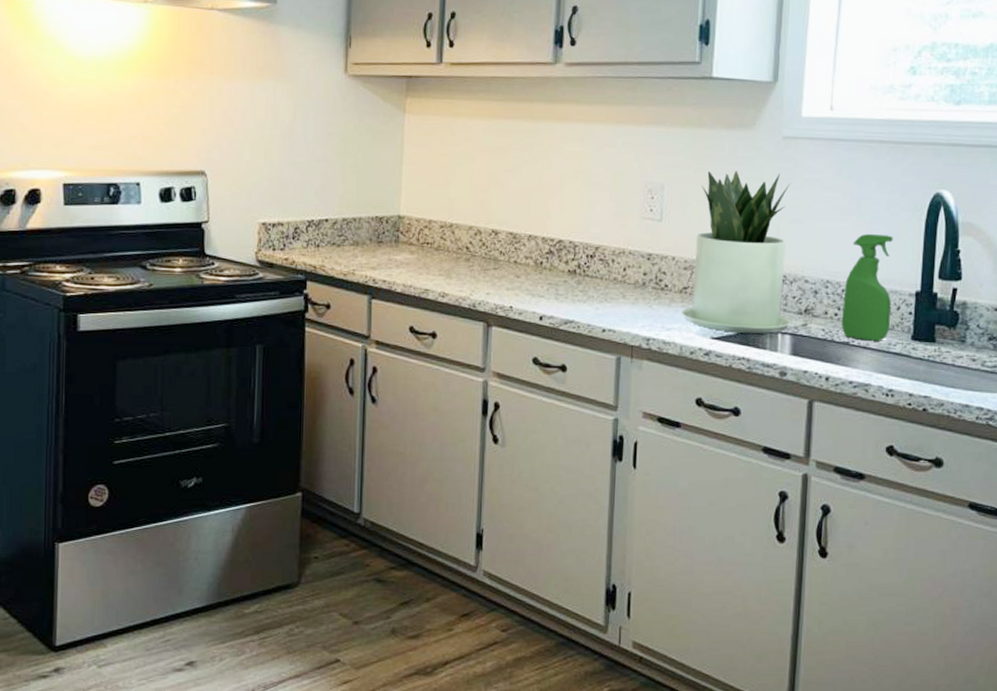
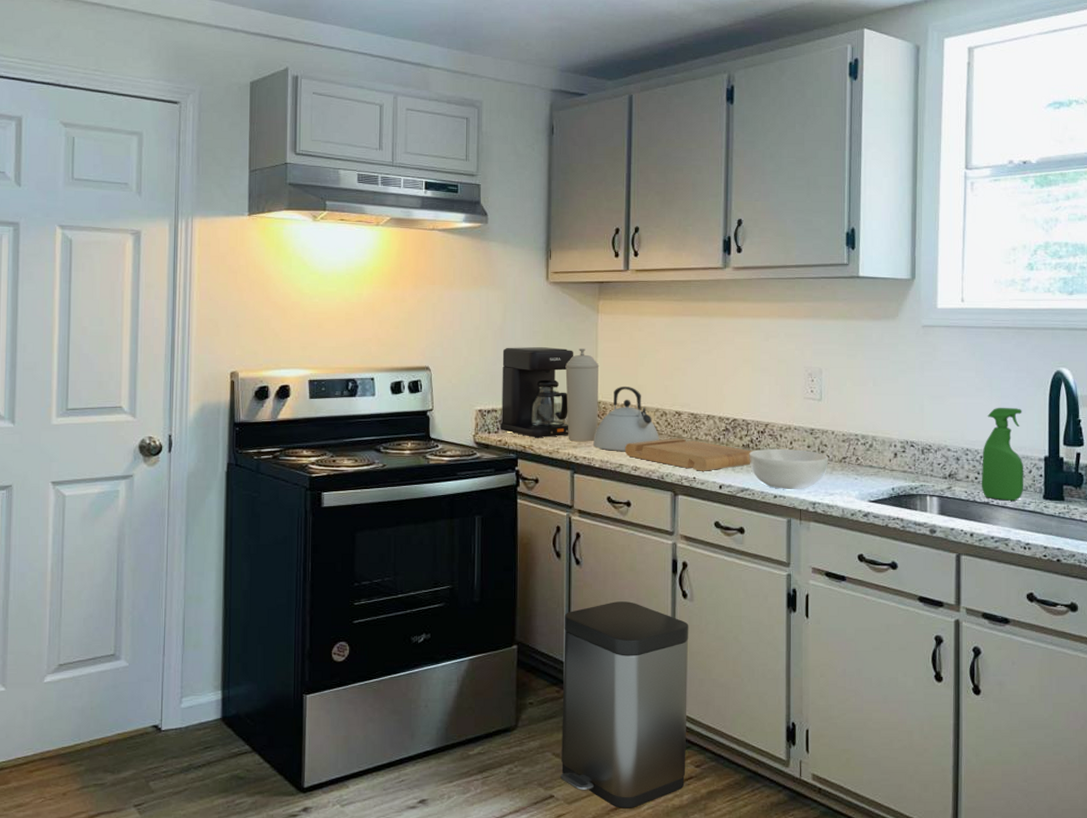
coffee maker: none [286,150,376,257] -> present [499,347,574,438]
pedal bin: none [348,445,499,675] -> present [560,601,689,809]
canister: none [364,153,405,263] -> present [565,348,600,442]
kettle: none [394,199,472,274] -> present [592,386,659,451]
cutting board: none [431,260,579,300] -> present [624,438,752,471]
bowl: none [575,275,667,324] -> present [749,448,828,490]
planter: present [682,171,792,333] -> none [842,356,938,496]

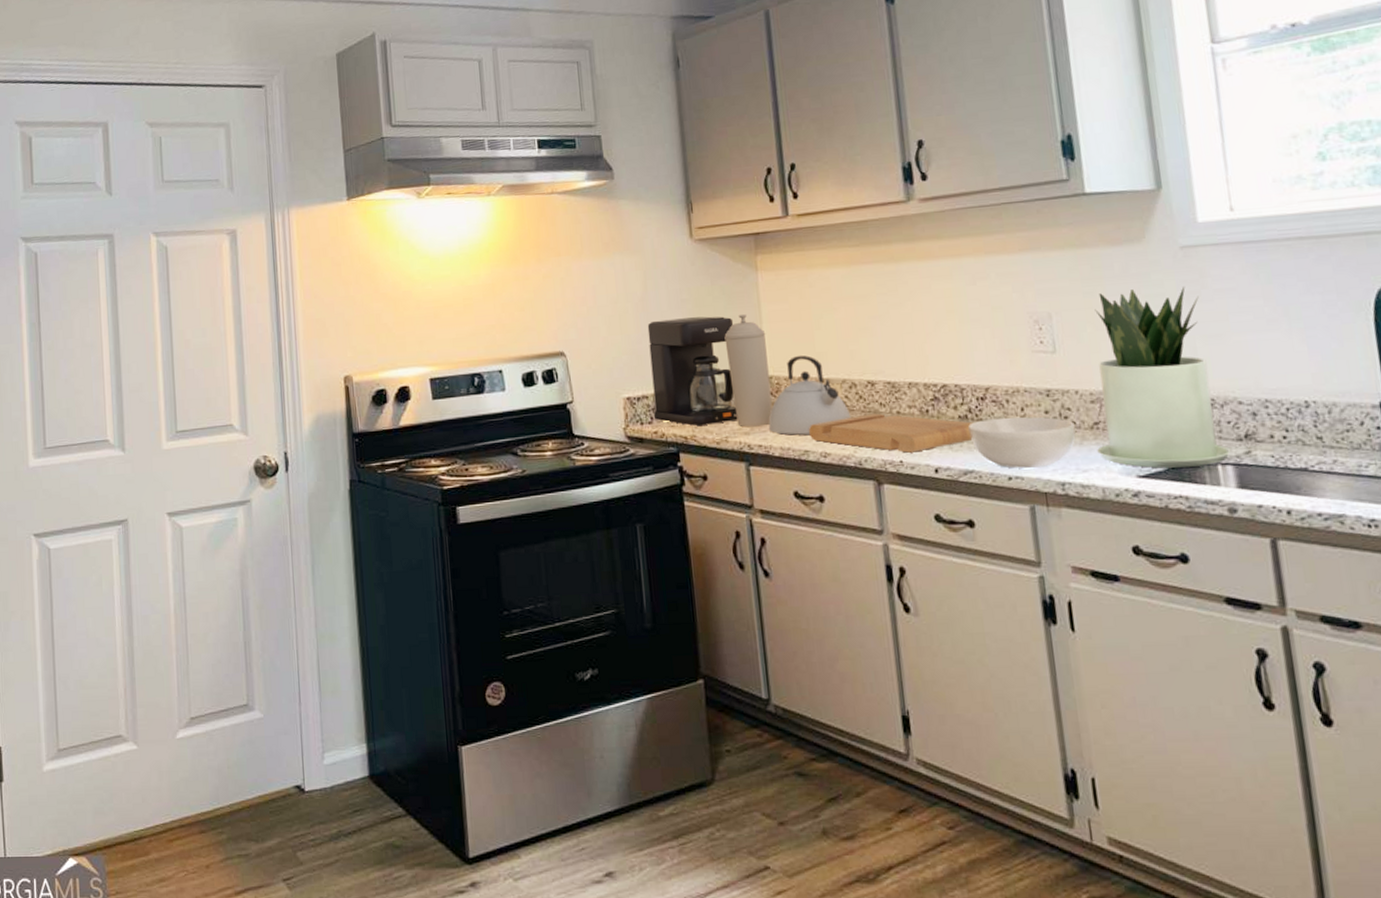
pedal bin: present [560,601,689,809] -> none [757,620,936,883]
planter: none [842,356,938,496] -> present [1095,287,1231,469]
spray bottle: present [982,407,1023,501] -> none [1288,341,1356,465]

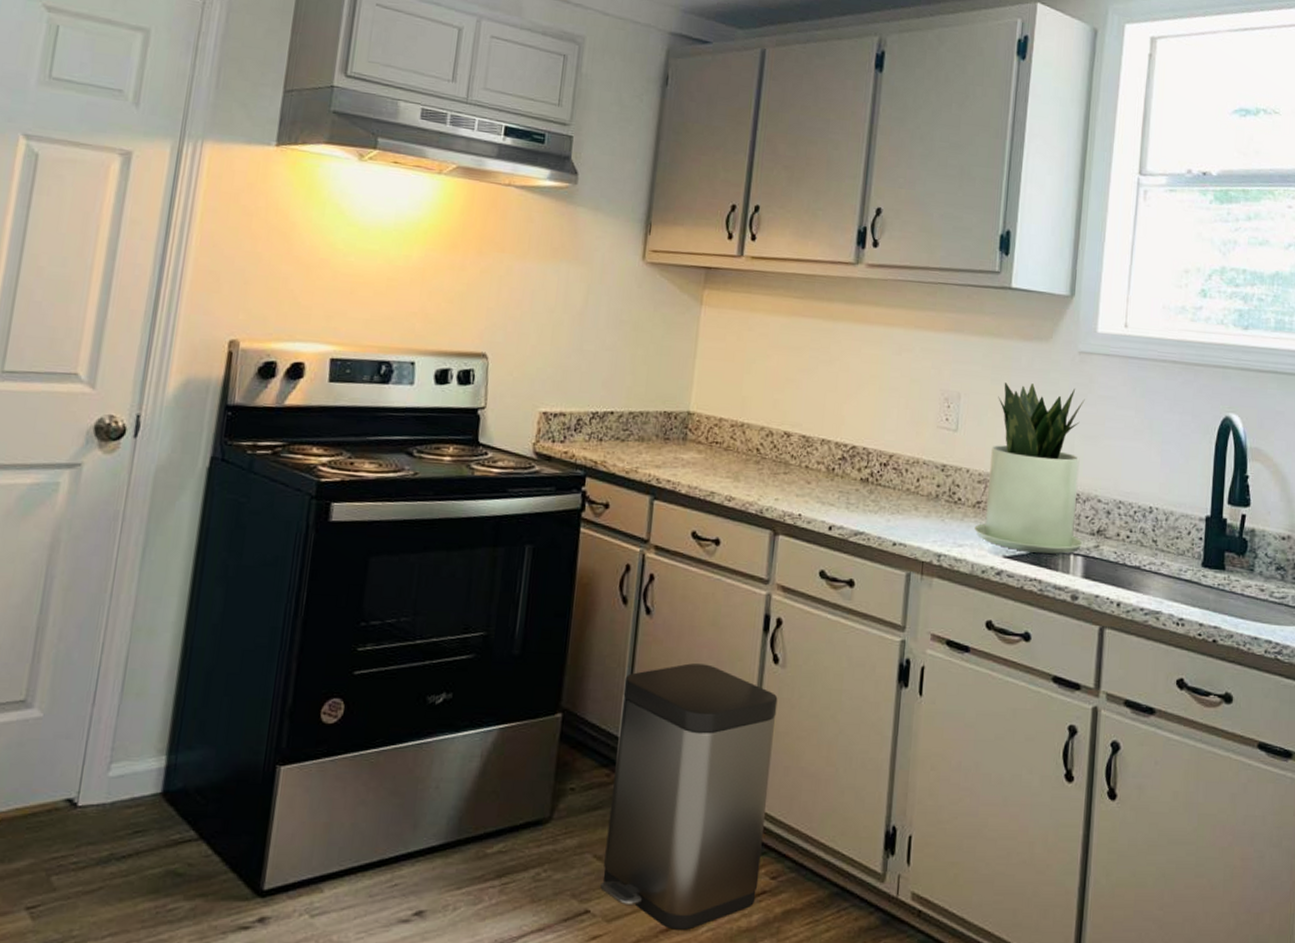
coffee maker: present [647,316,738,427] -> none [567,337,668,453]
canister: present [724,313,773,428] -> none [650,345,697,462]
pedal bin: none [757,620,936,883] -> present [600,663,778,930]
kettle: present [768,355,851,435] -> none [680,396,762,476]
cutting board: present [808,413,973,453] -> none [718,464,872,508]
bowl: present [968,416,1076,469] -> none [866,485,960,538]

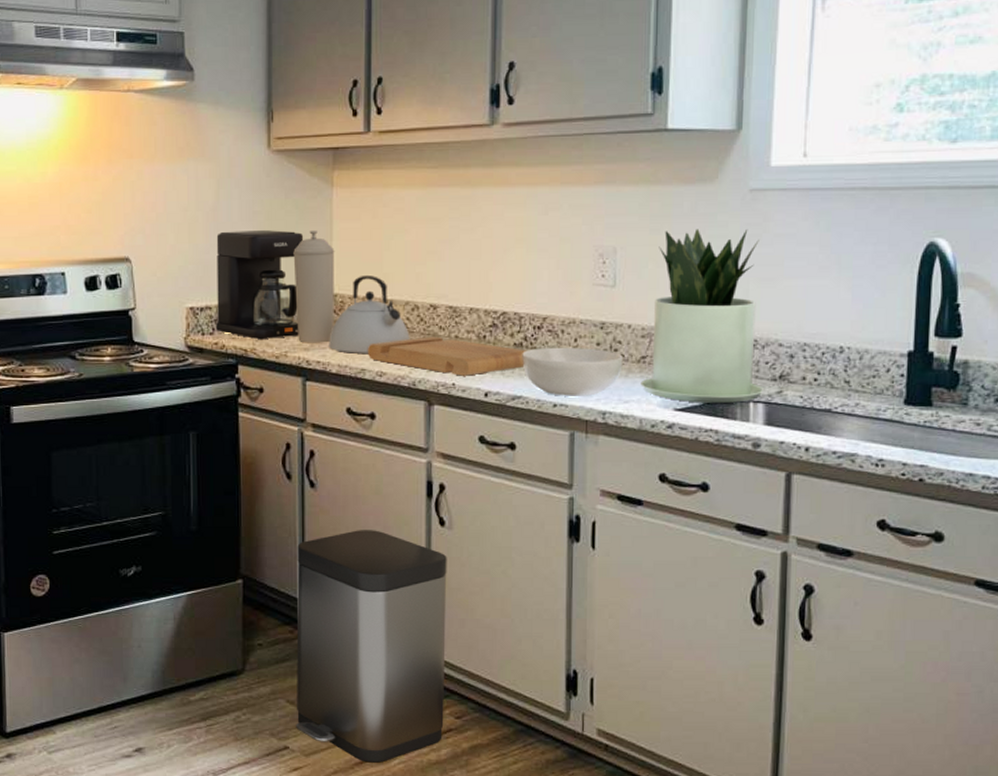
coffee maker: none [567,337,668,453] -> present [215,230,304,340]
canister: none [650,345,697,462] -> present [293,229,335,343]
kettle: none [680,396,762,476] -> present [328,274,410,353]
cutting board: none [718,464,872,508] -> present [367,336,526,376]
bowl: none [866,485,960,538] -> present [522,347,623,398]

